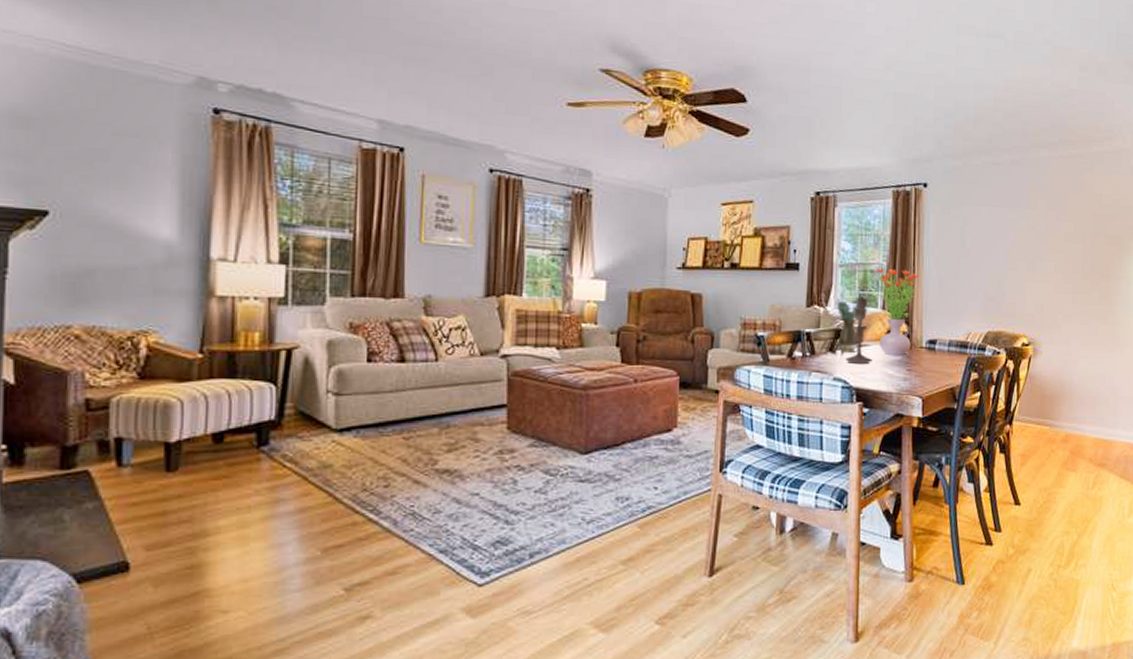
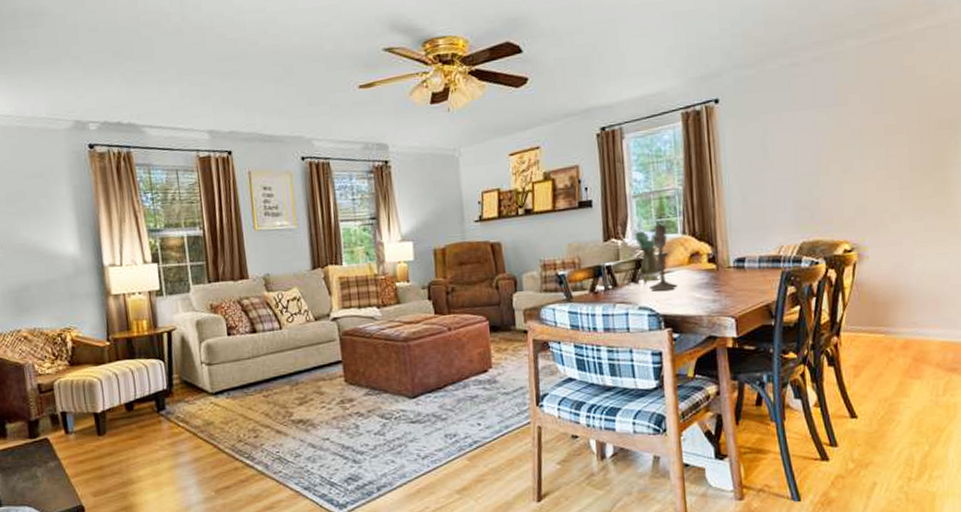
flower arrangement: present [872,268,919,356] -> none [668,191,719,280]

